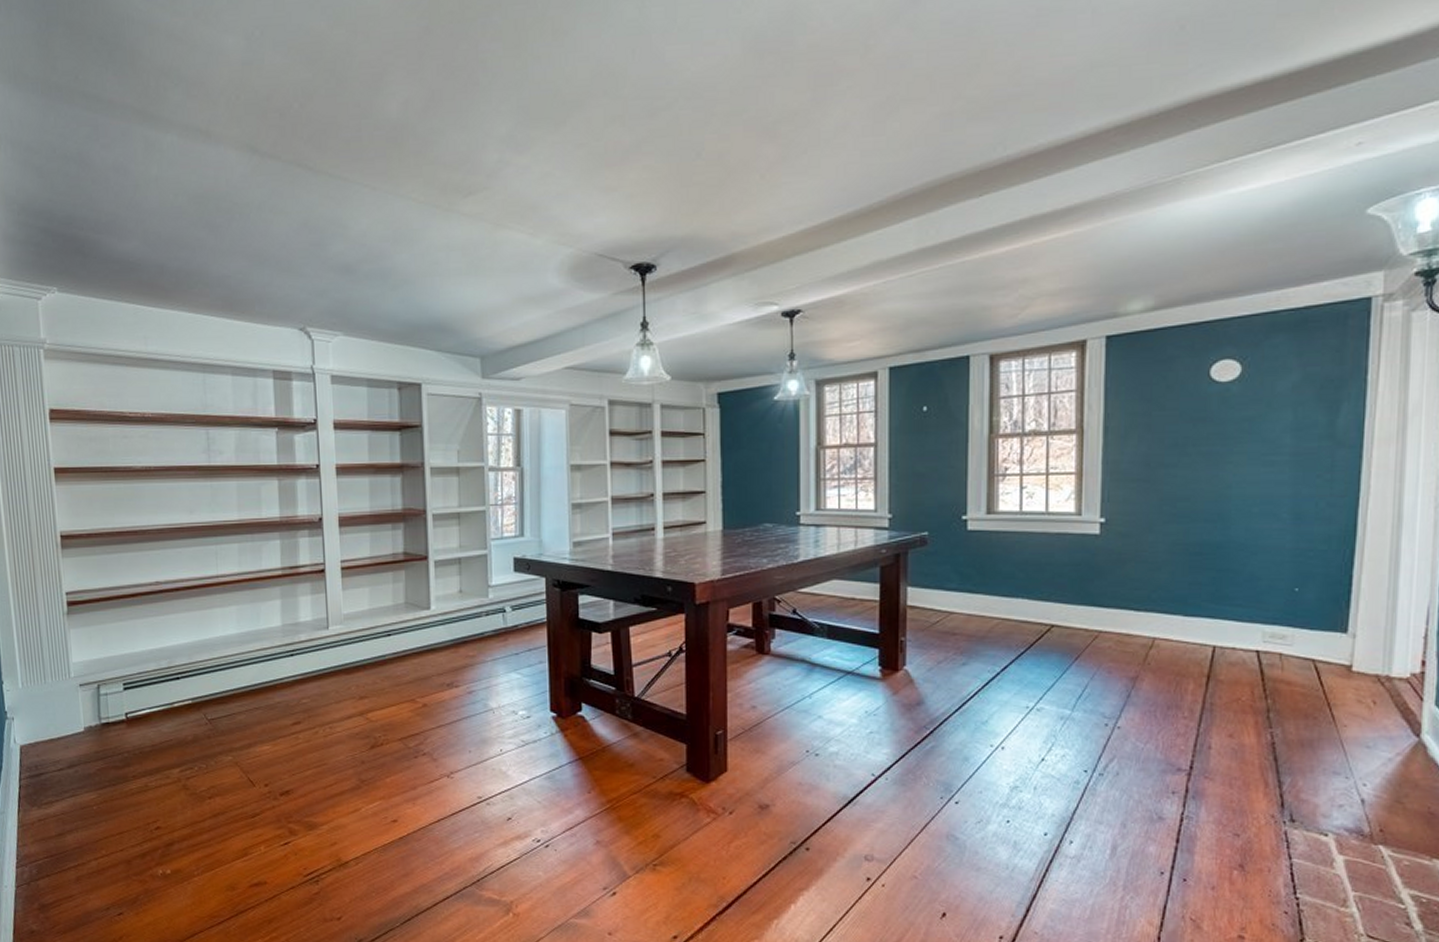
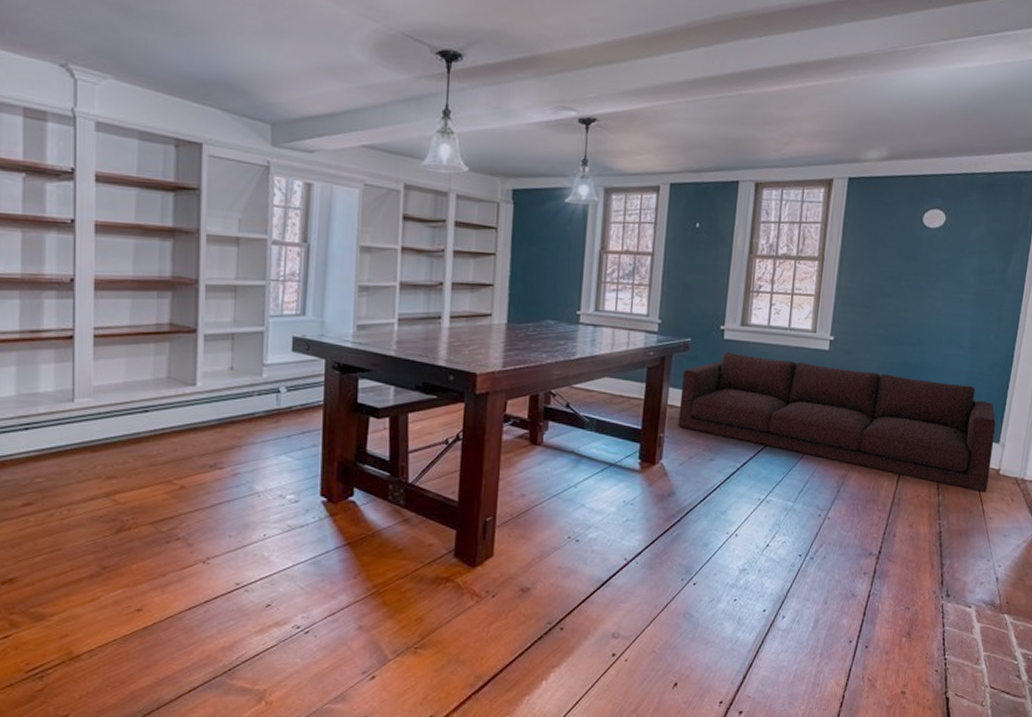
sofa: none [921,544,1341,694] -> present [678,352,996,493]

